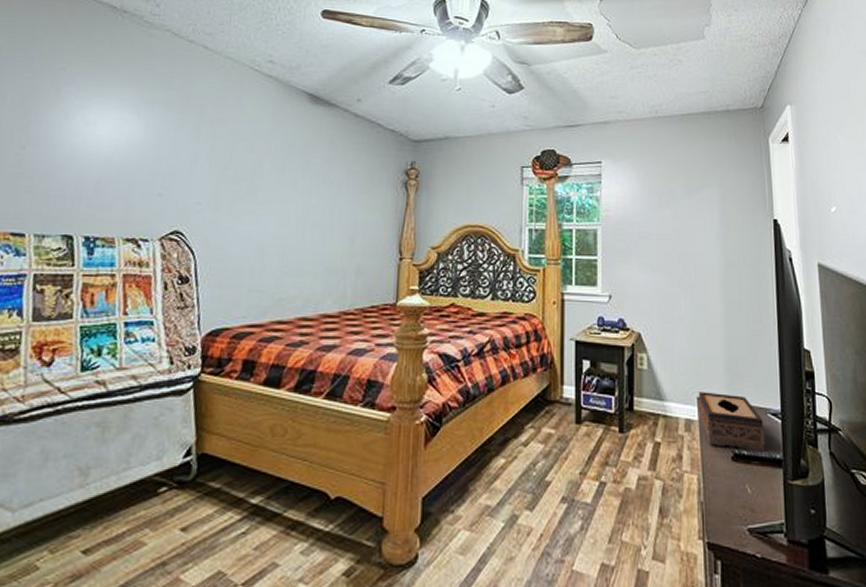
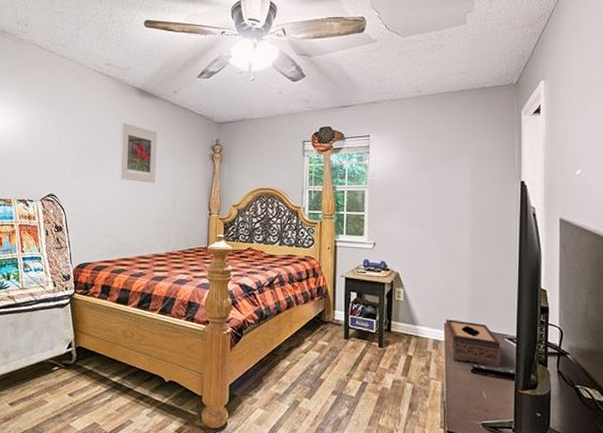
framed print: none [277,136,334,217] -> present [119,122,158,183]

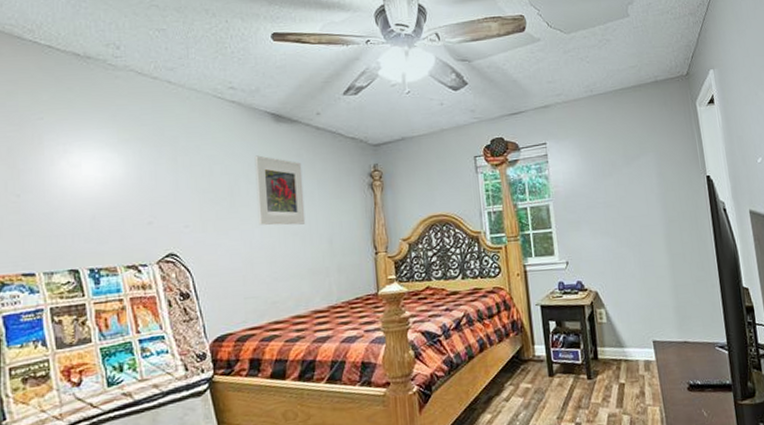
tissue box: present [445,319,501,367] -> none [653,334,716,381]

